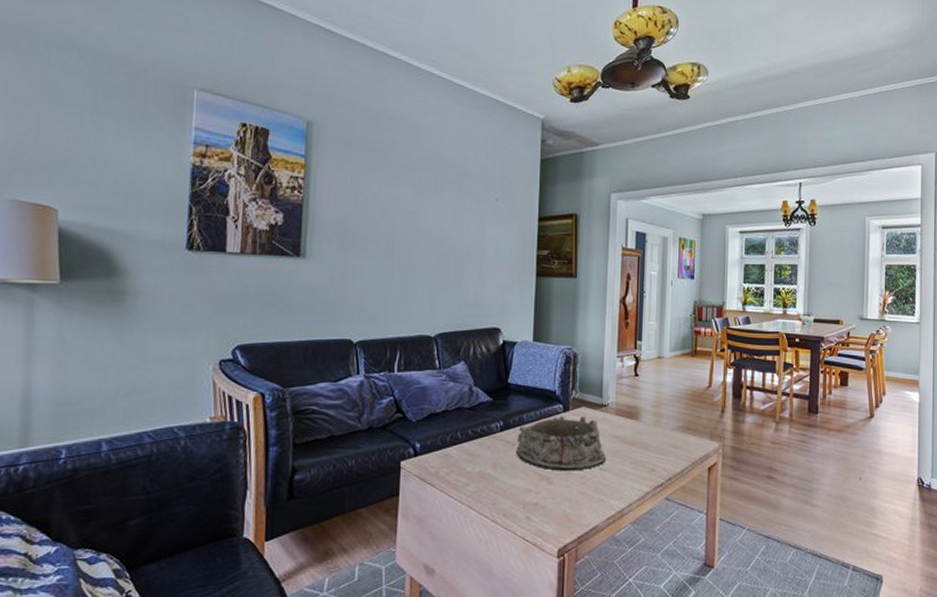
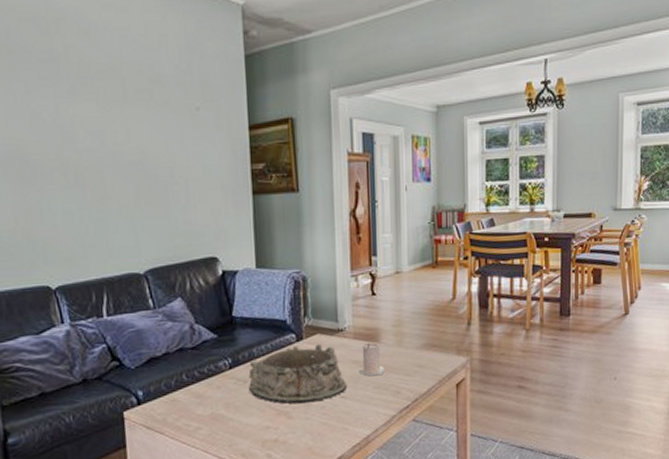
candle: none [618,419,643,452] -> present [358,342,385,377]

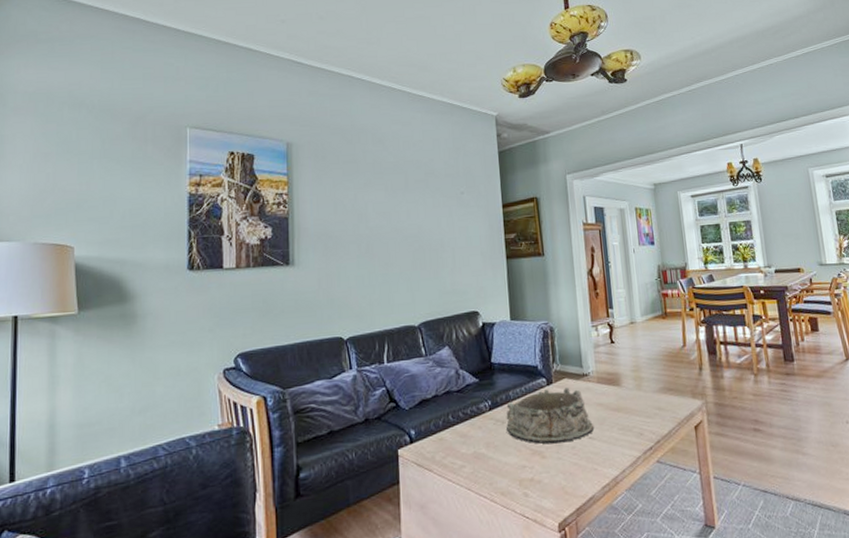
candle: present [358,342,385,377] -> none [603,386,628,419]

